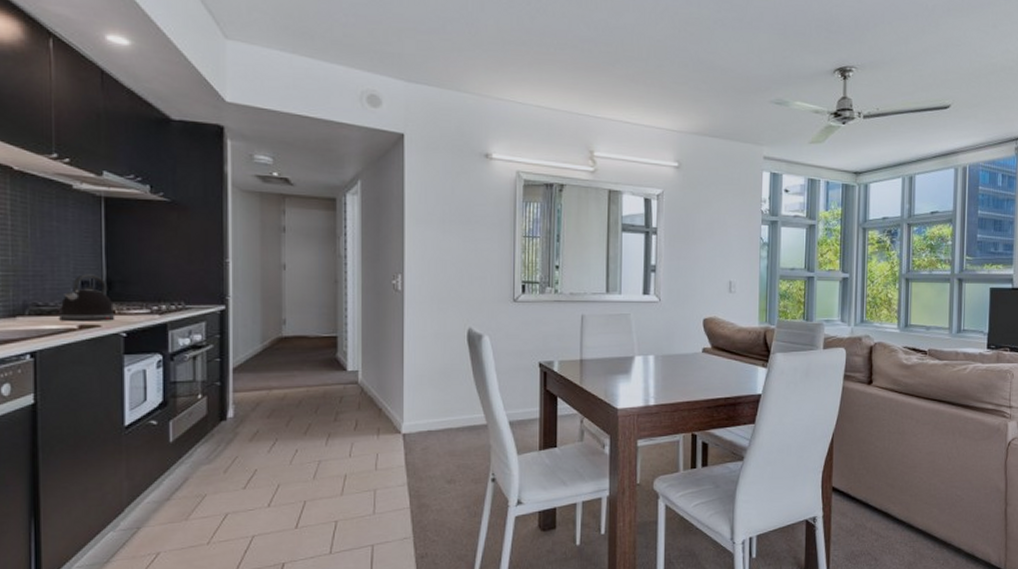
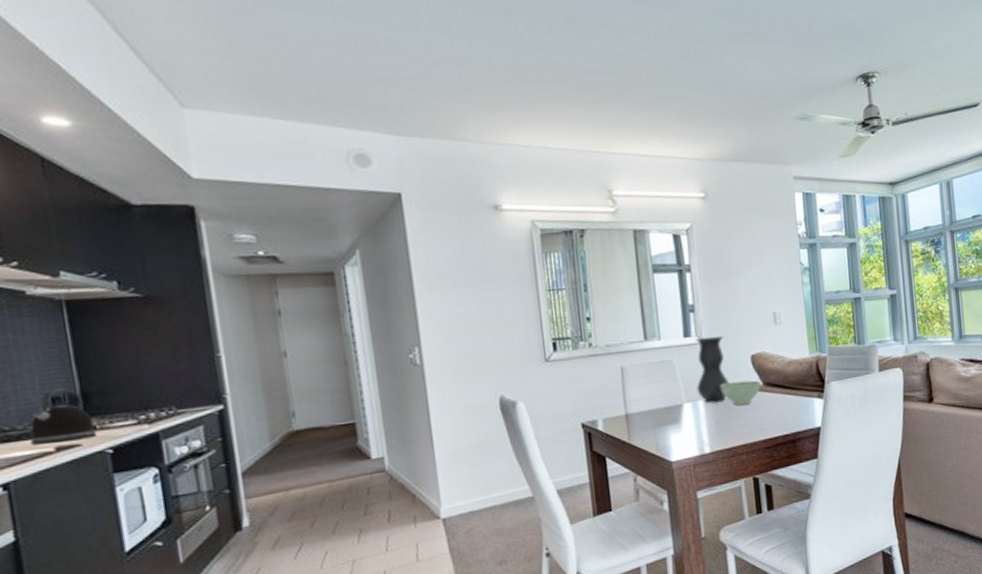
vase: none [649,296,681,361] -> present [695,336,729,404]
bowl: none [671,342,710,365] -> present [719,380,761,406]

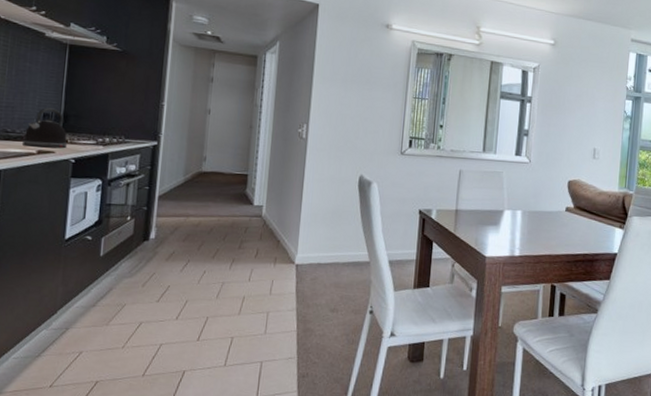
vase: present [695,336,729,404] -> none [518,158,549,216]
bowl: present [719,380,761,406] -> none [537,200,573,222]

